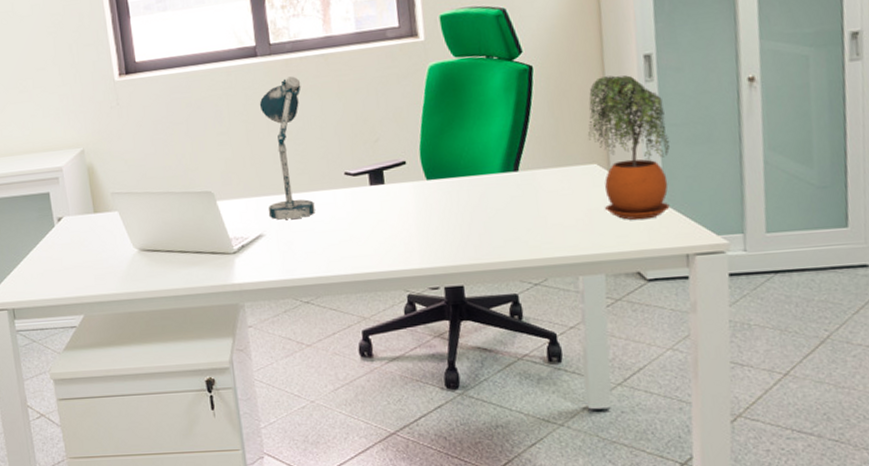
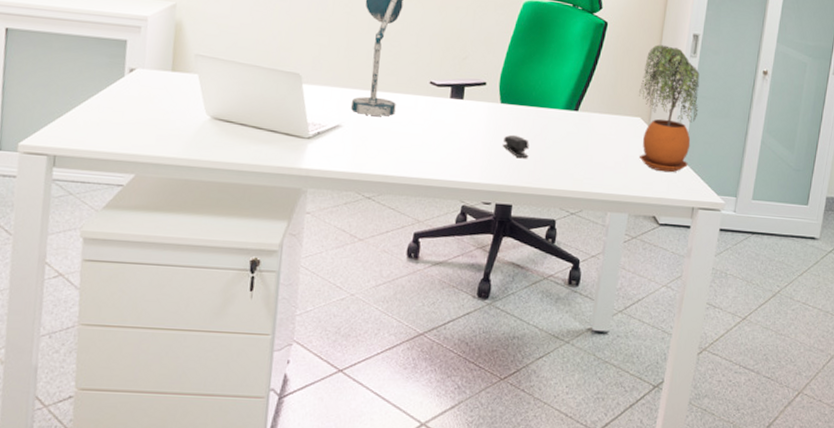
stapler: none [438,210,471,235] -> present [502,134,529,159]

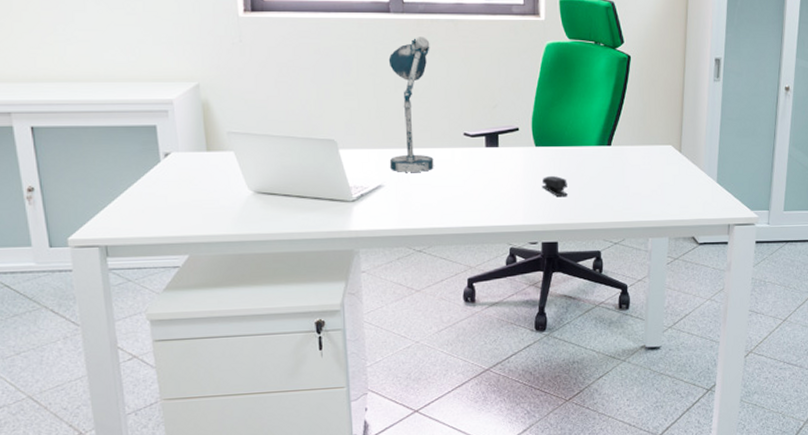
potted plant: present [639,45,700,173] -> none [668,72,726,195]

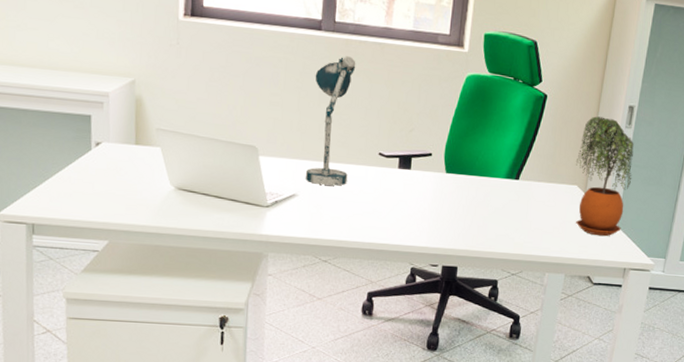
stapler: present [541,175,568,197] -> none [448,202,473,224]
potted plant: none [668,72,726,195] -> present [576,116,634,237]

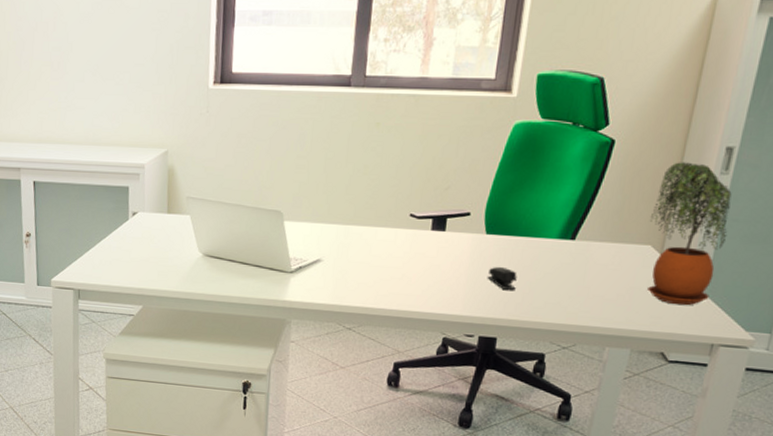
desk lamp: present [305,56,356,186] -> none [330,112,387,250]
stapler: none [448,202,473,224] -> present [487,266,517,291]

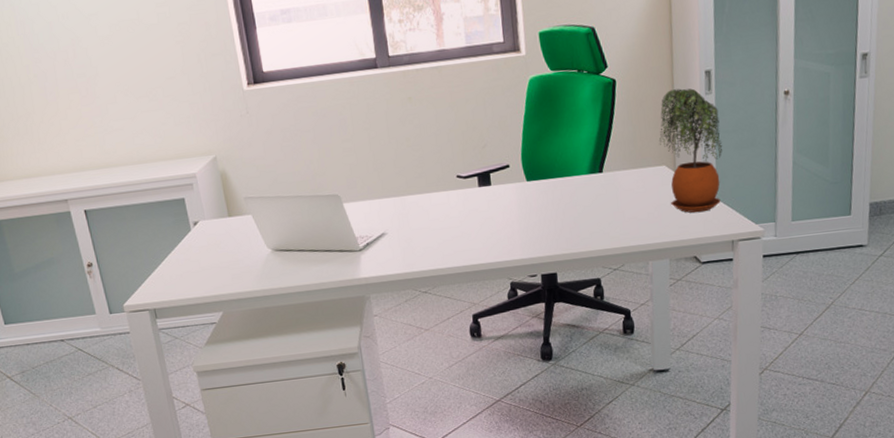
stapler: present [487,266,517,291] -> none [536,207,563,229]

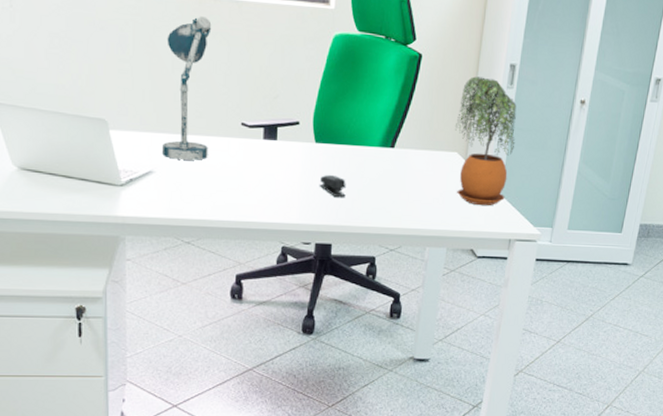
desk lamp: none [380,87,431,219] -> present [161,16,212,160]
stapler: none [536,207,563,229] -> present [319,174,346,198]

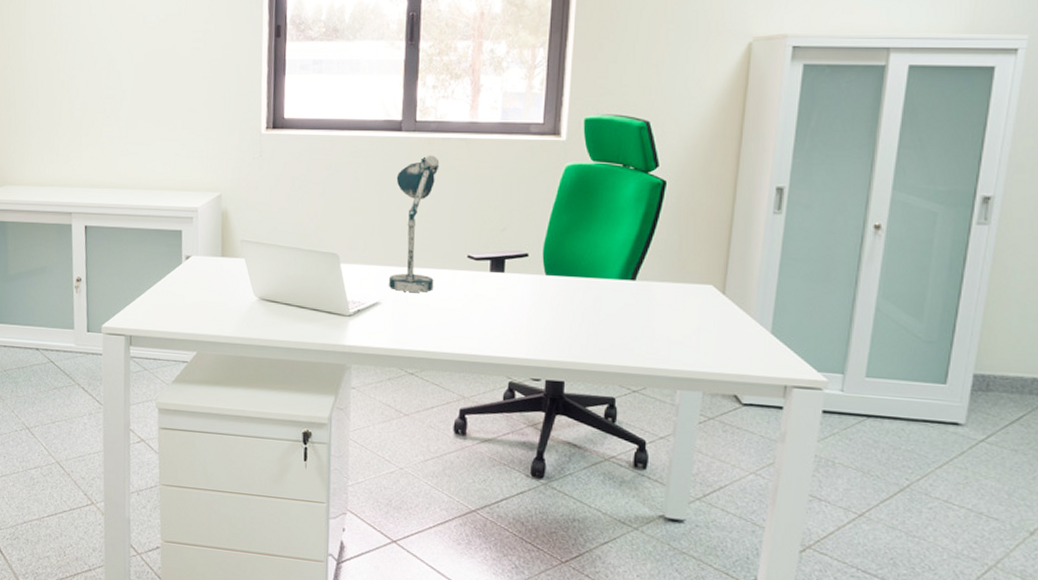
stapler: present [319,174,346,198] -> none [550,307,580,333]
potted plant: present [456,76,517,206] -> none [710,202,788,346]

